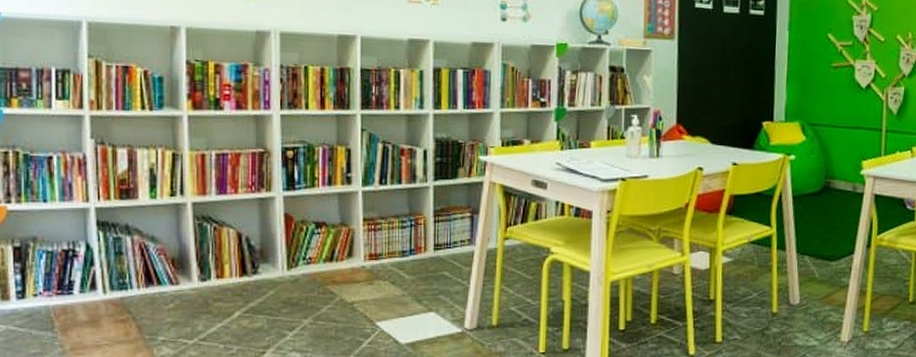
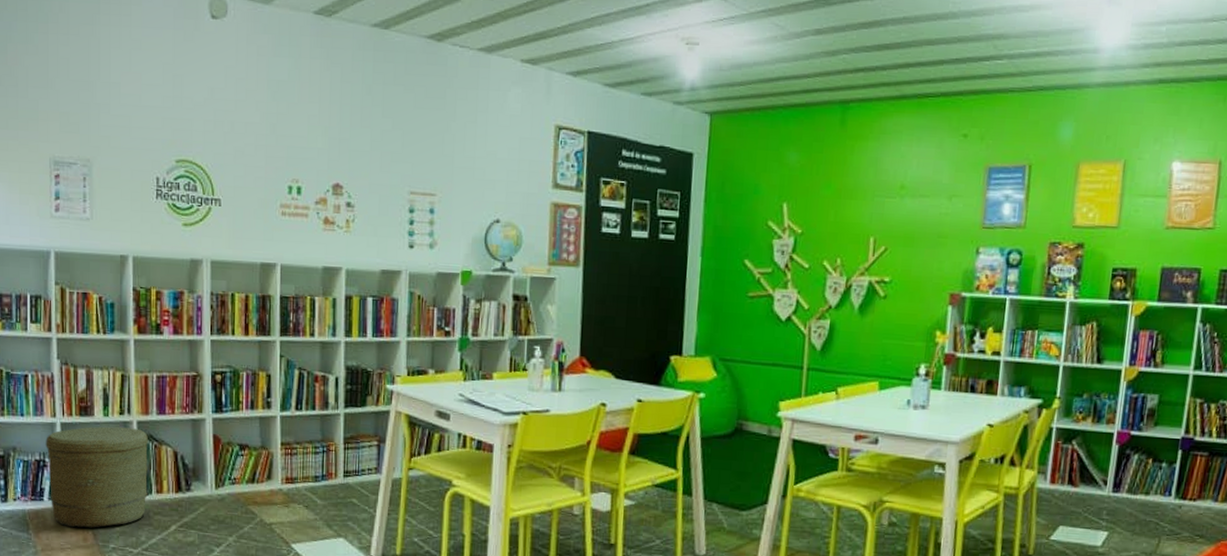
woven basket: none [76,210,205,322] -> present [46,426,148,528]

